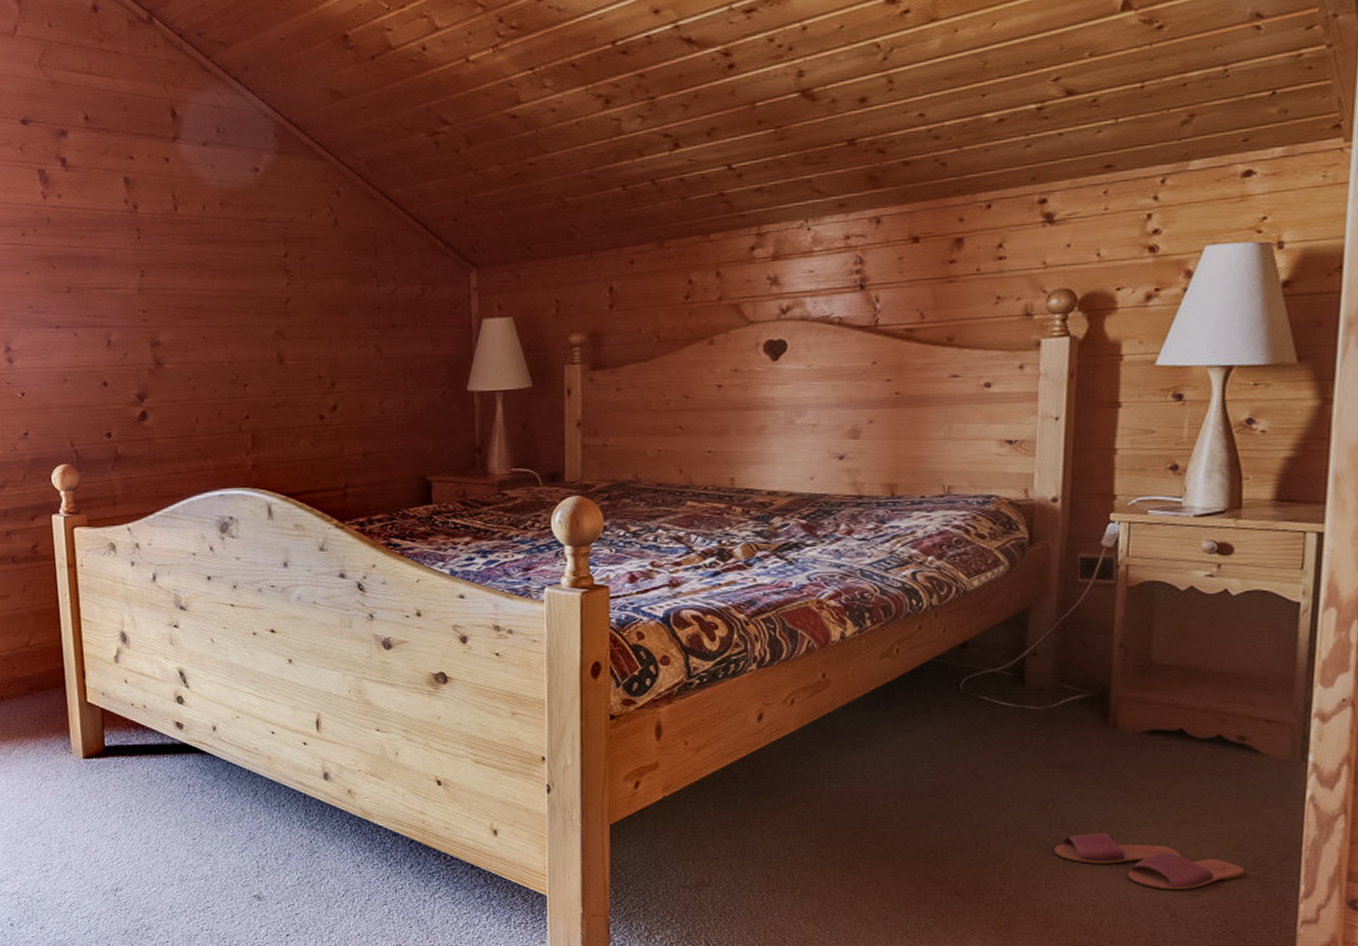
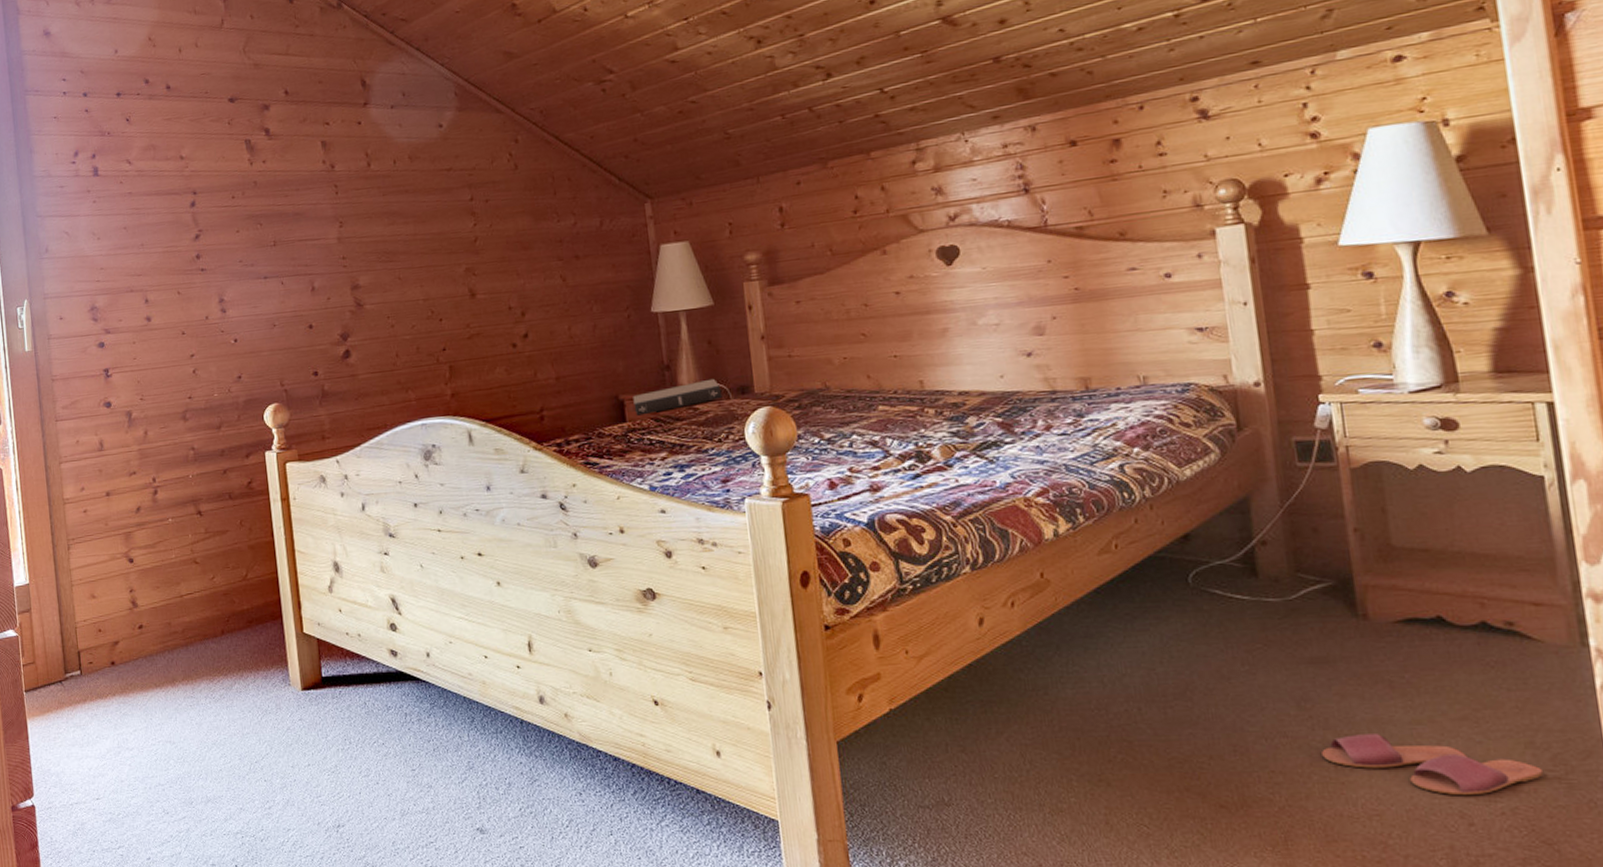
book: none [441,464,532,498] -> present [633,378,723,416]

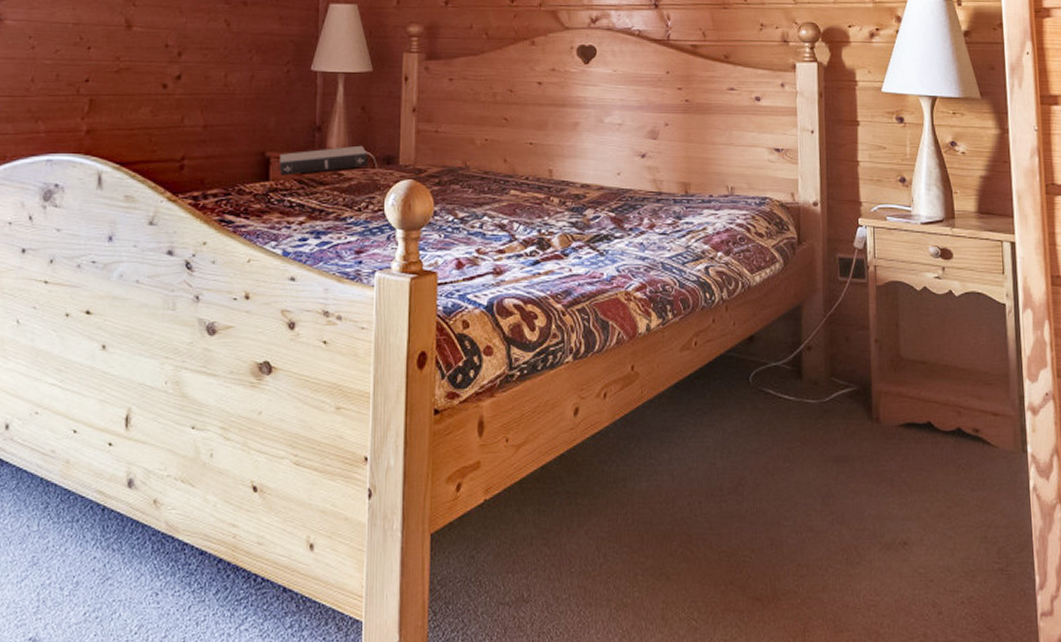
slippers: present [1322,734,1544,796] -> none [837,529,992,587]

